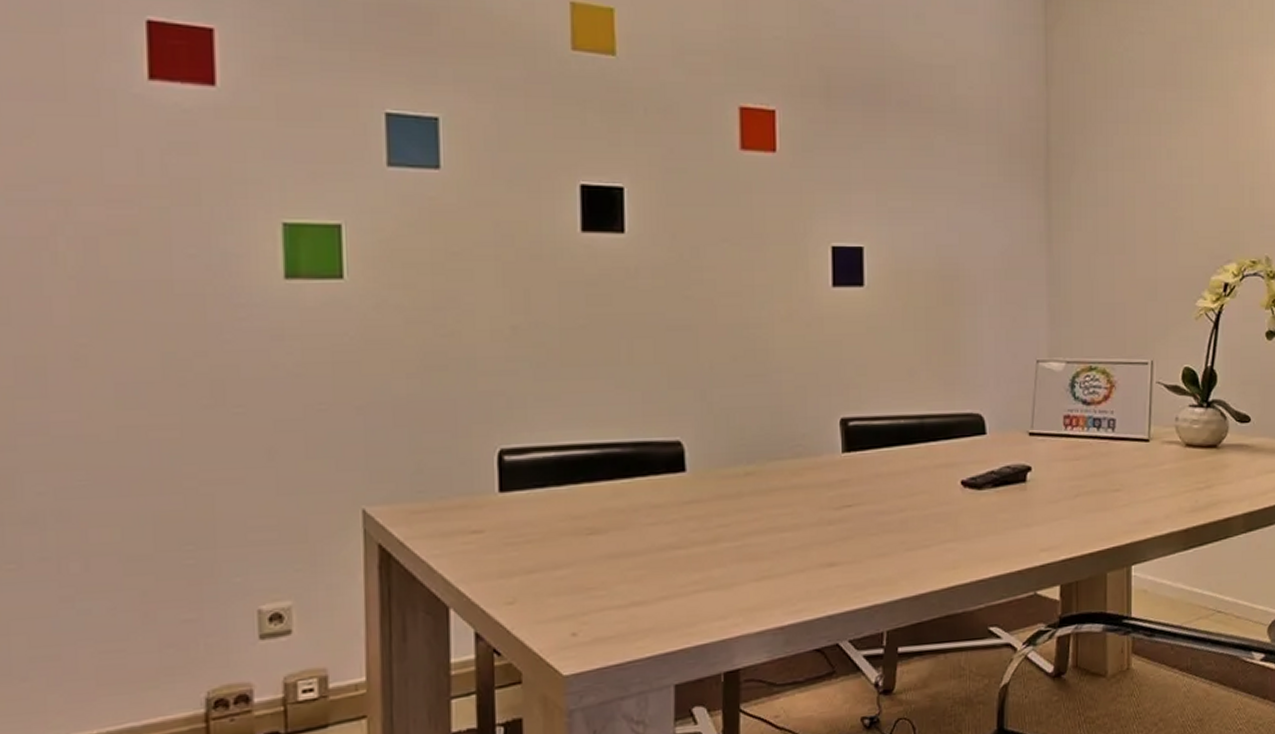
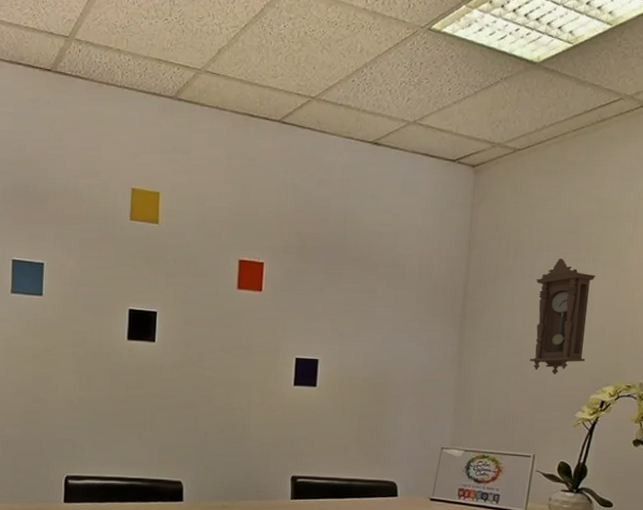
pendulum clock: none [1132,98,1202,251] -> present [529,259,595,375]

